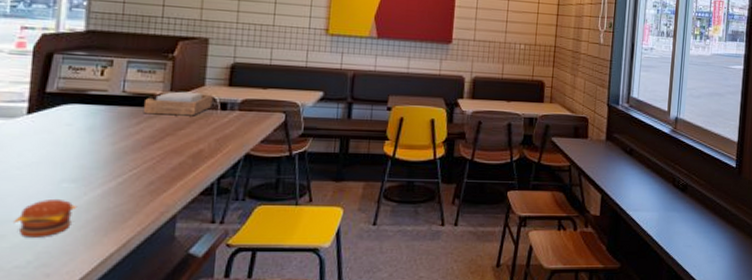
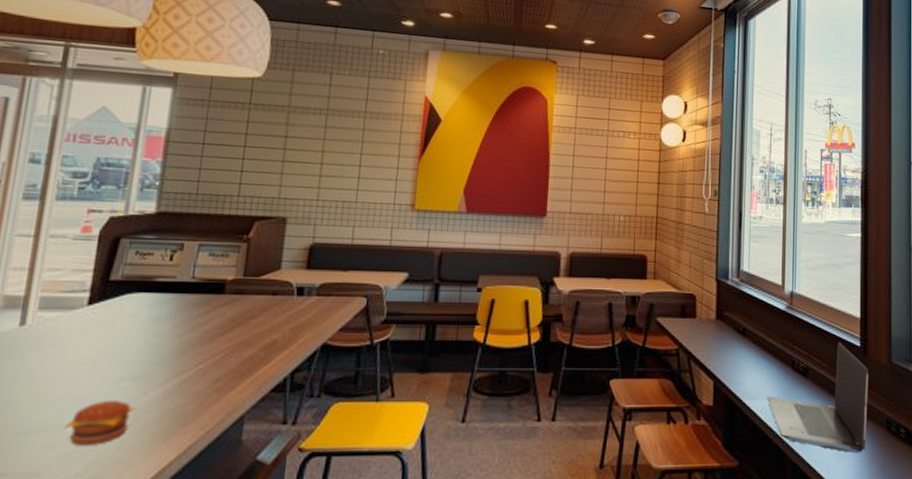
napkin holder: present [143,91,213,116] -> none [213,276,289,303]
laptop computer: none [649,163,742,259] -> present [767,343,868,454]

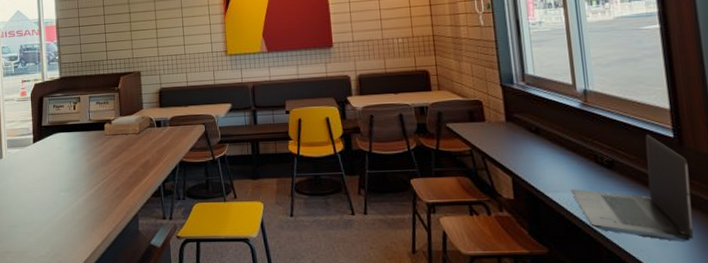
hamburger: present [64,399,136,445] -> none [35,204,72,234]
napkin holder: none [213,276,289,303] -> present [104,115,150,136]

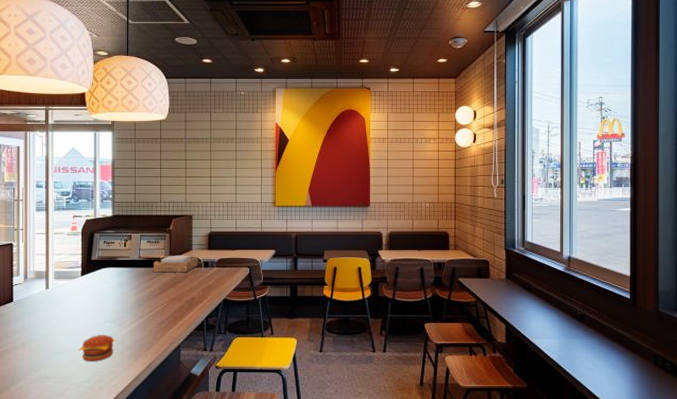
hamburger: none [35,204,72,234] -> present [78,334,117,361]
laptop computer: present [571,135,694,242] -> none [550,296,637,381]

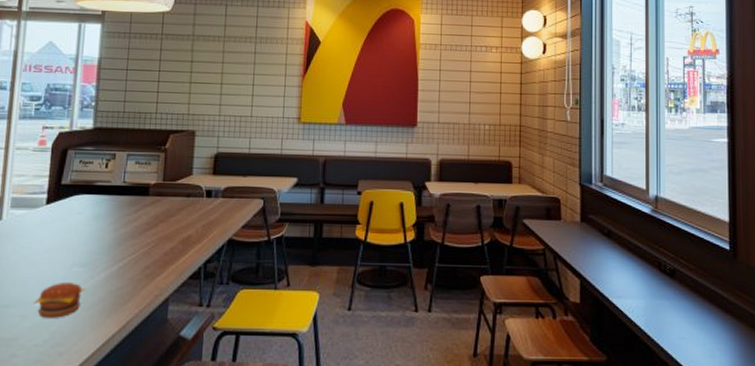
napkin holder: present [153,255,198,273] -> none [140,180,200,204]

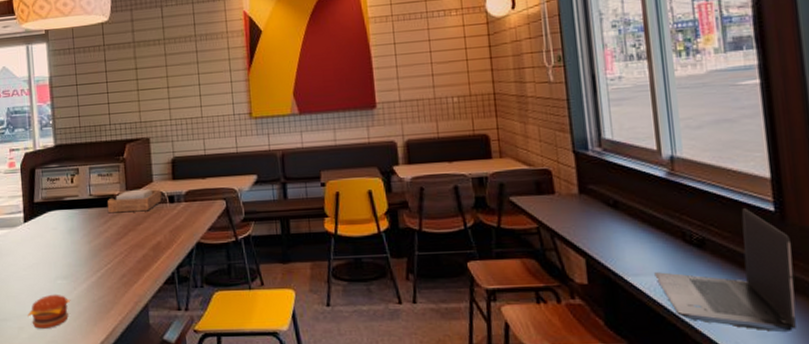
napkin holder: none [140,180,200,204] -> present [107,188,162,214]
laptop computer: none [634,246,739,354] -> present [654,208,797,333]

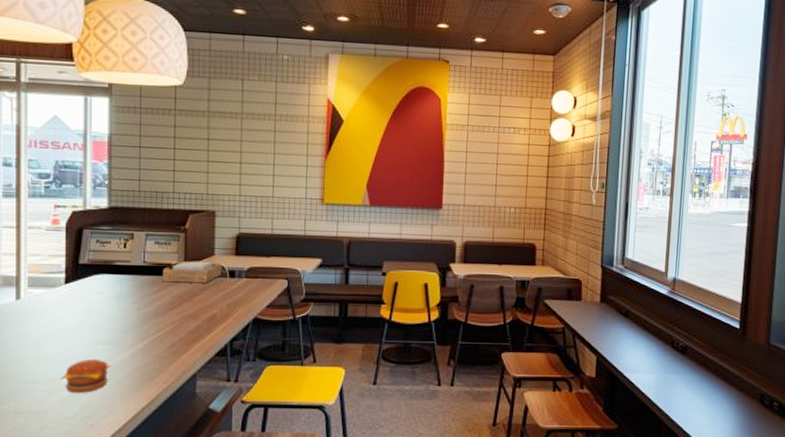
laptop computer: present [654,208,797,333] -> none [646,325,746,422]

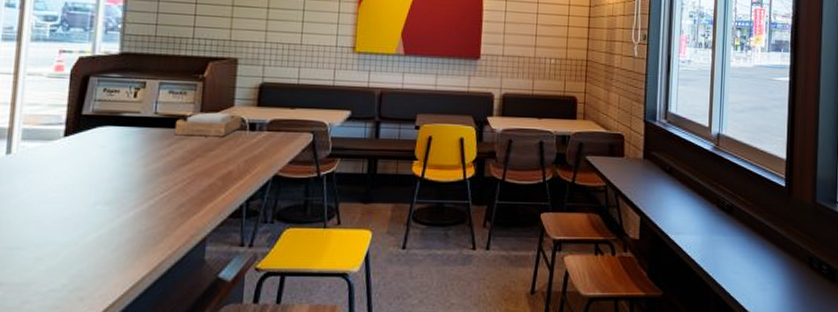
hamburger: present [61,358,112,393] -> none [50,221,111,261]

